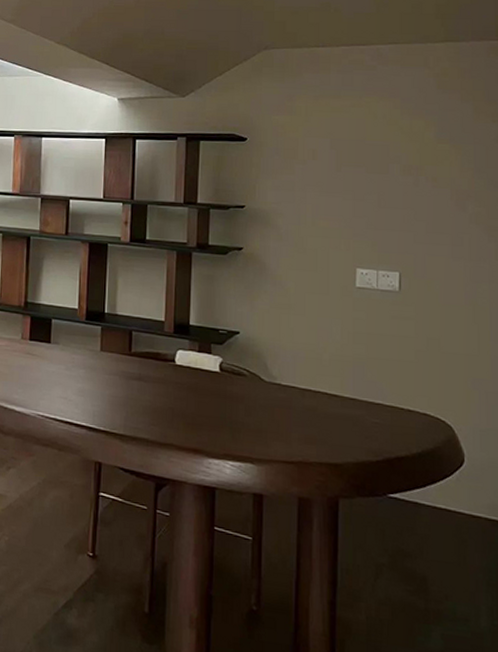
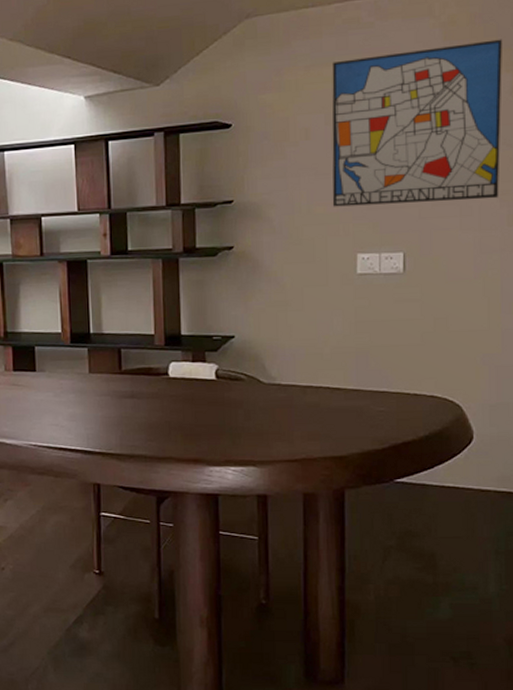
wall art: none [335,93,489,233] -> present [332,39,502,207]

